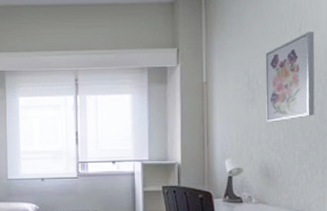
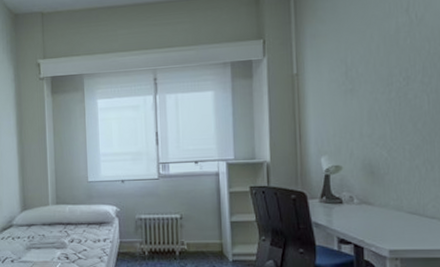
wall art: present [265,31,315,123] -> none [365,10,429,115]

